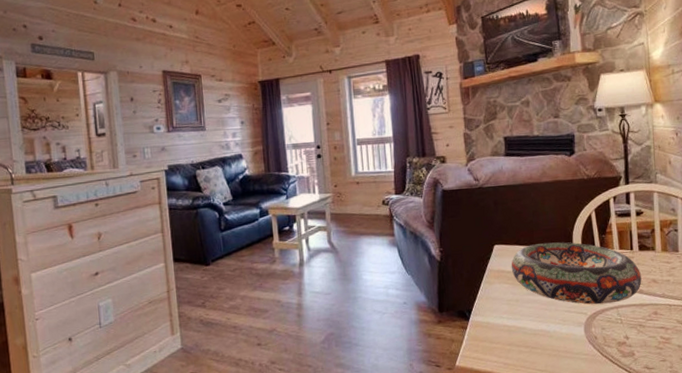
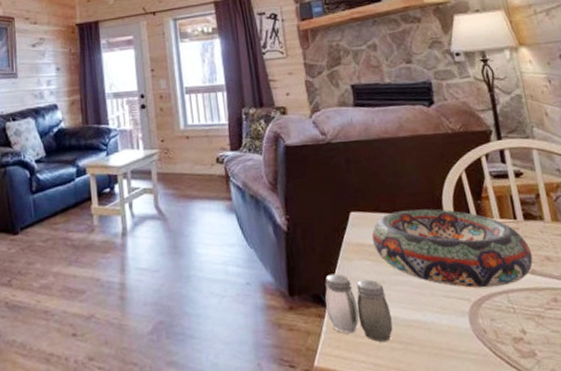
salt and pepper shaker: none [468,294,522,347] -> present [325,273,393,343]

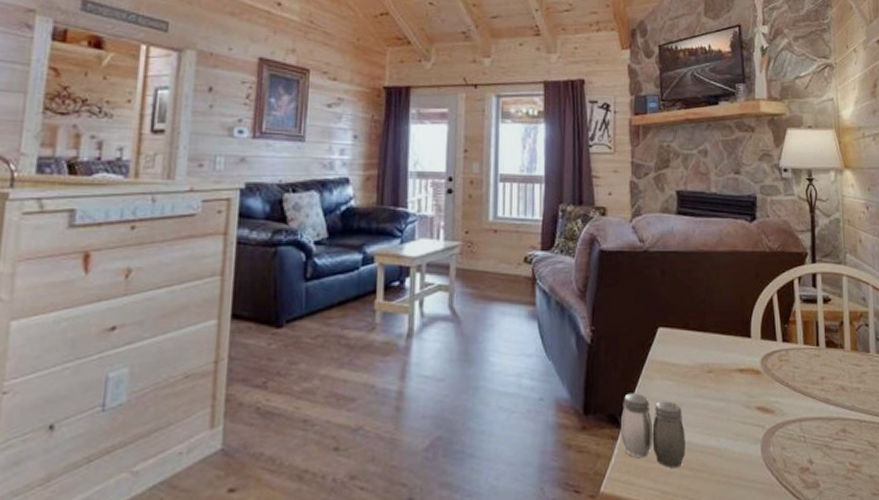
decorative bowl: present [371,208,533,288] -> none [677,329,829,415]

